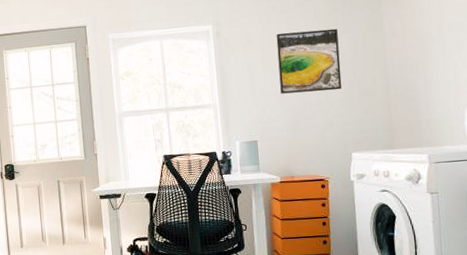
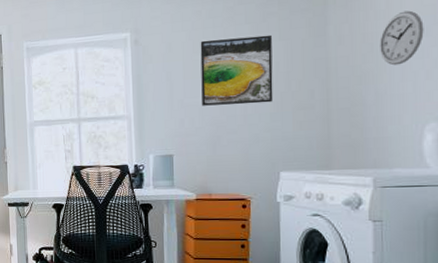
wall clock: none [425,8,459,56] -> present [380,10,424,66]

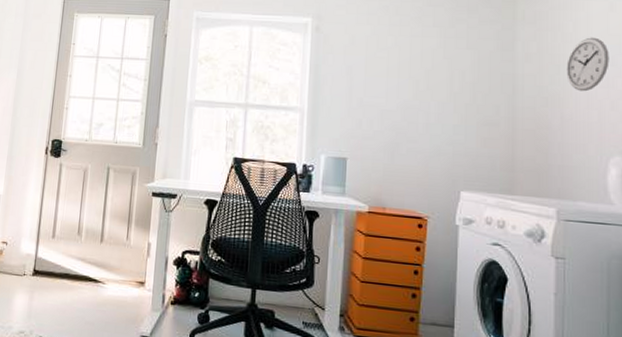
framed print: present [200,34,273,106] -> none [382,37,459,114]

